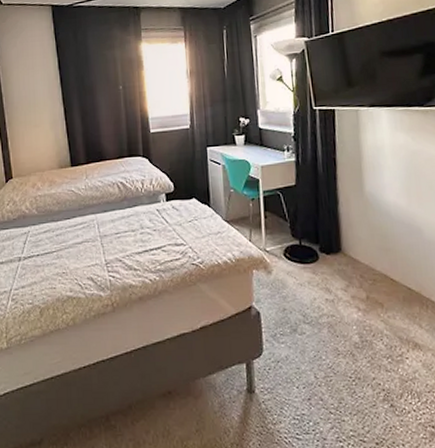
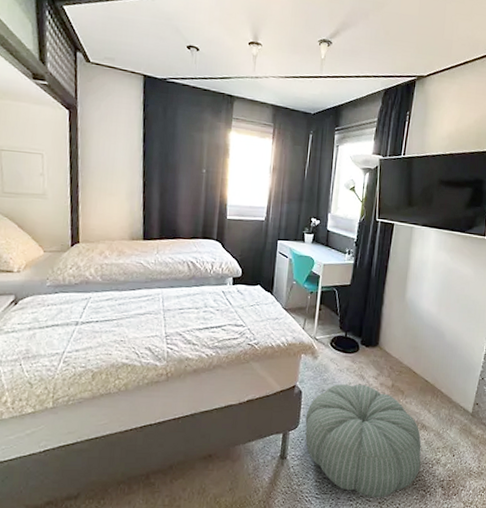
pouf: none [269,298,423,438] -> present [305,384,421,498]

